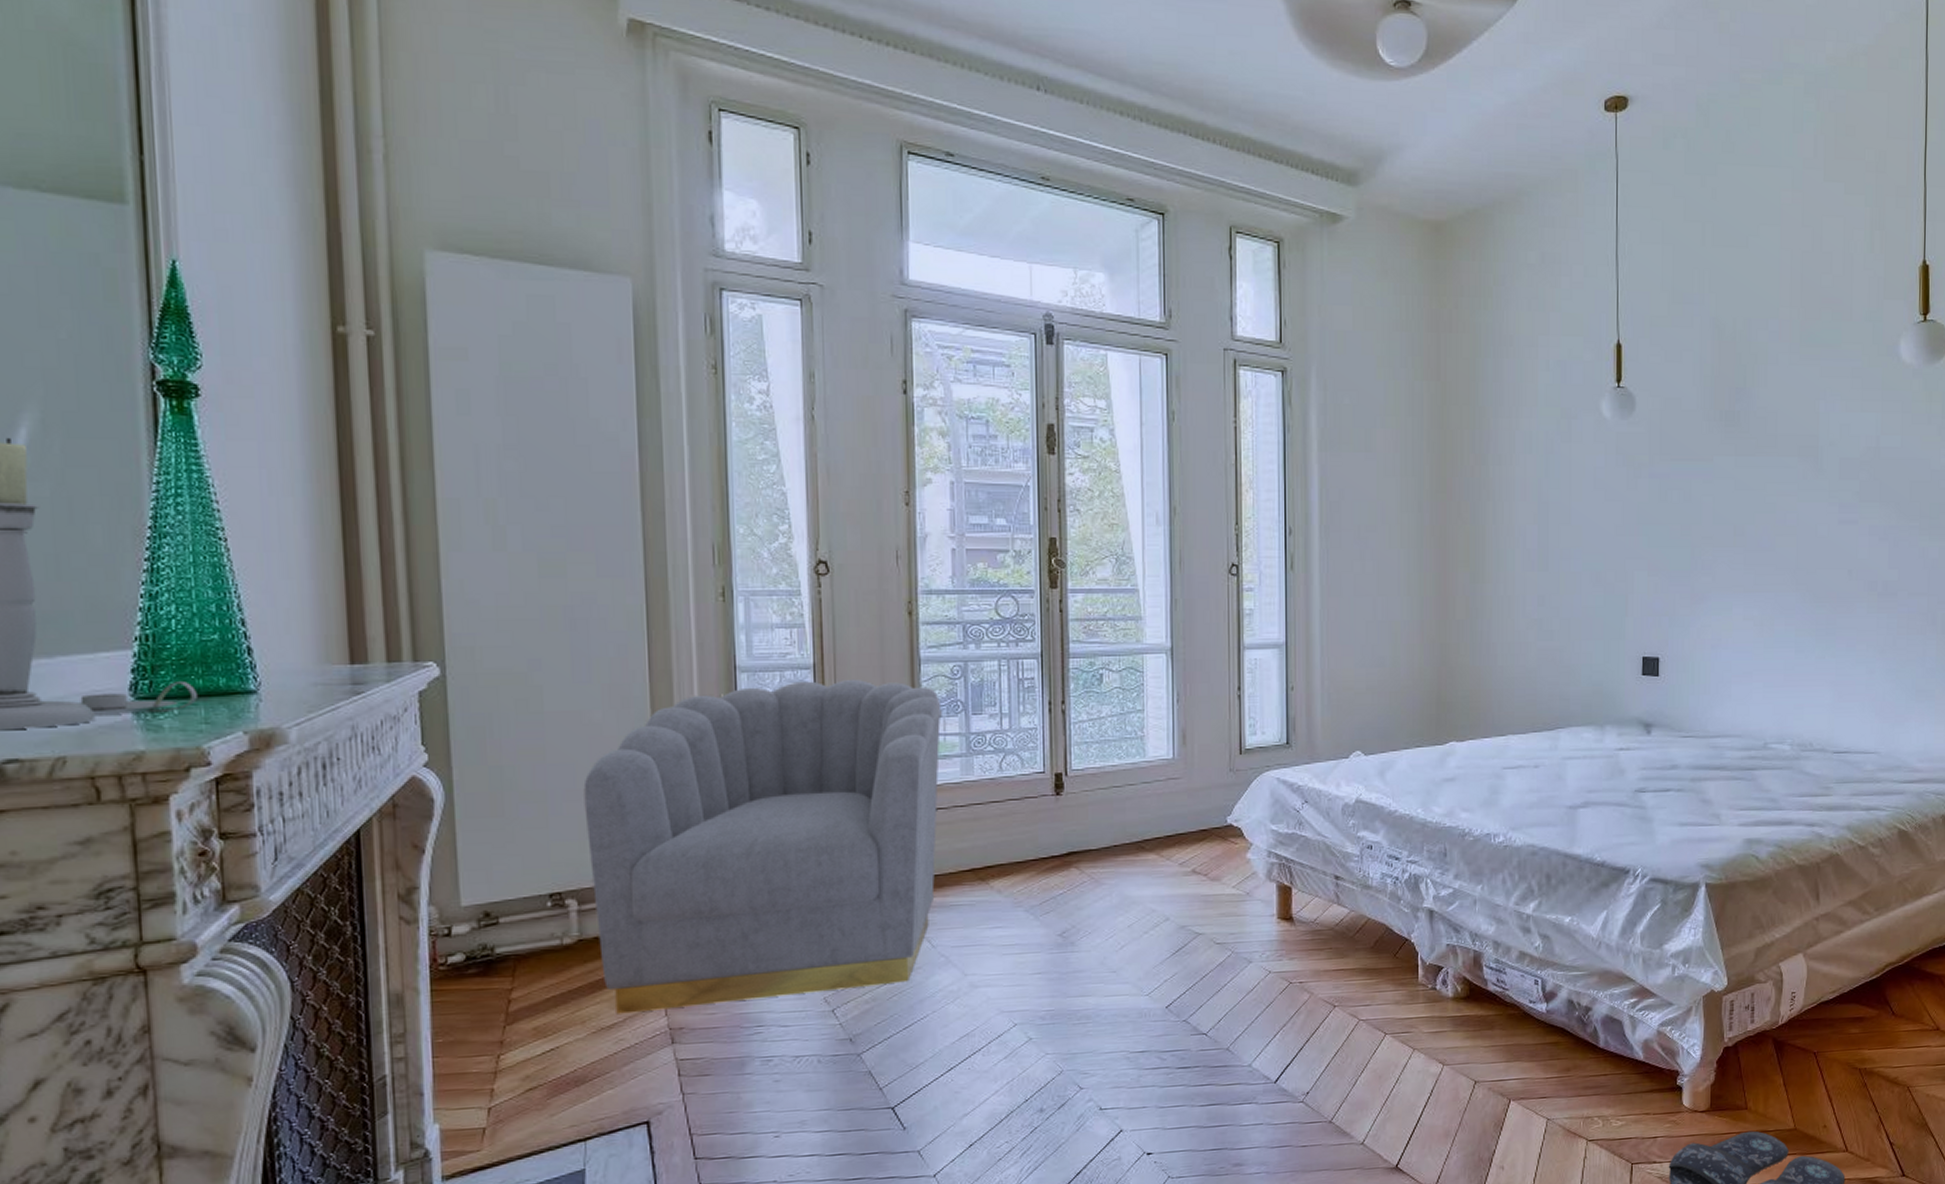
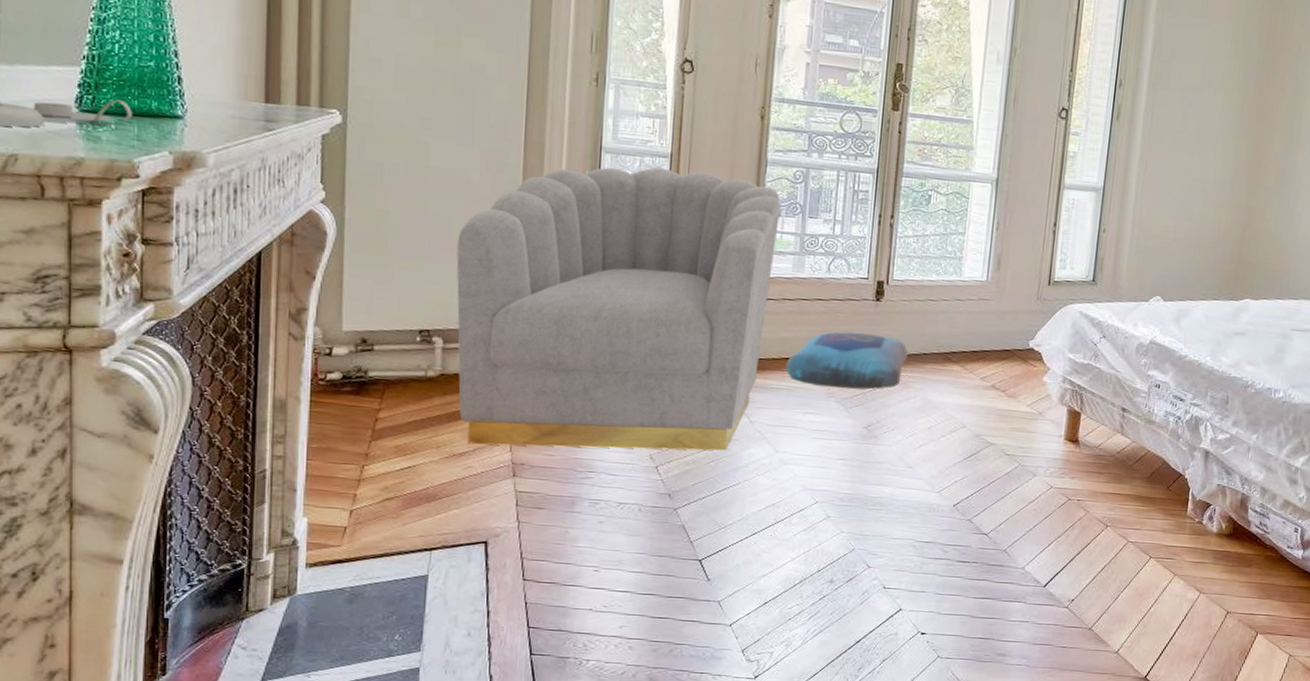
cushion: none [964,832,1098,896] -> present [785,332,909,390]

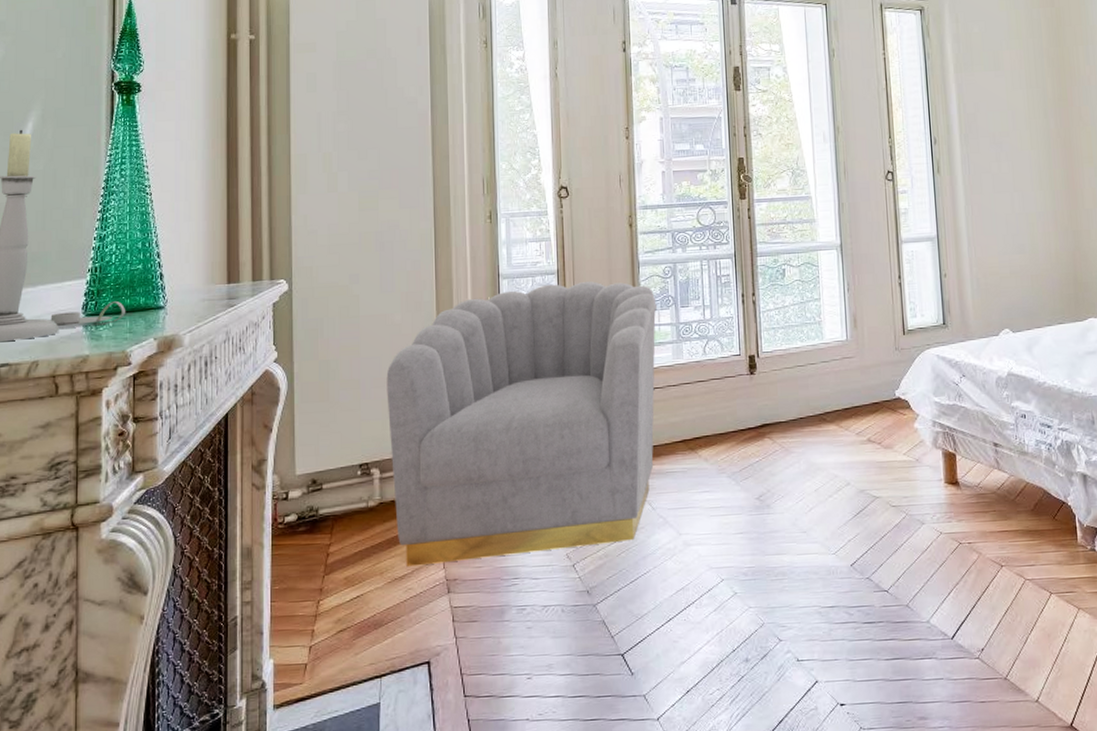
cushion: present [785,332,909,390] -> none [677,406,787,464]

